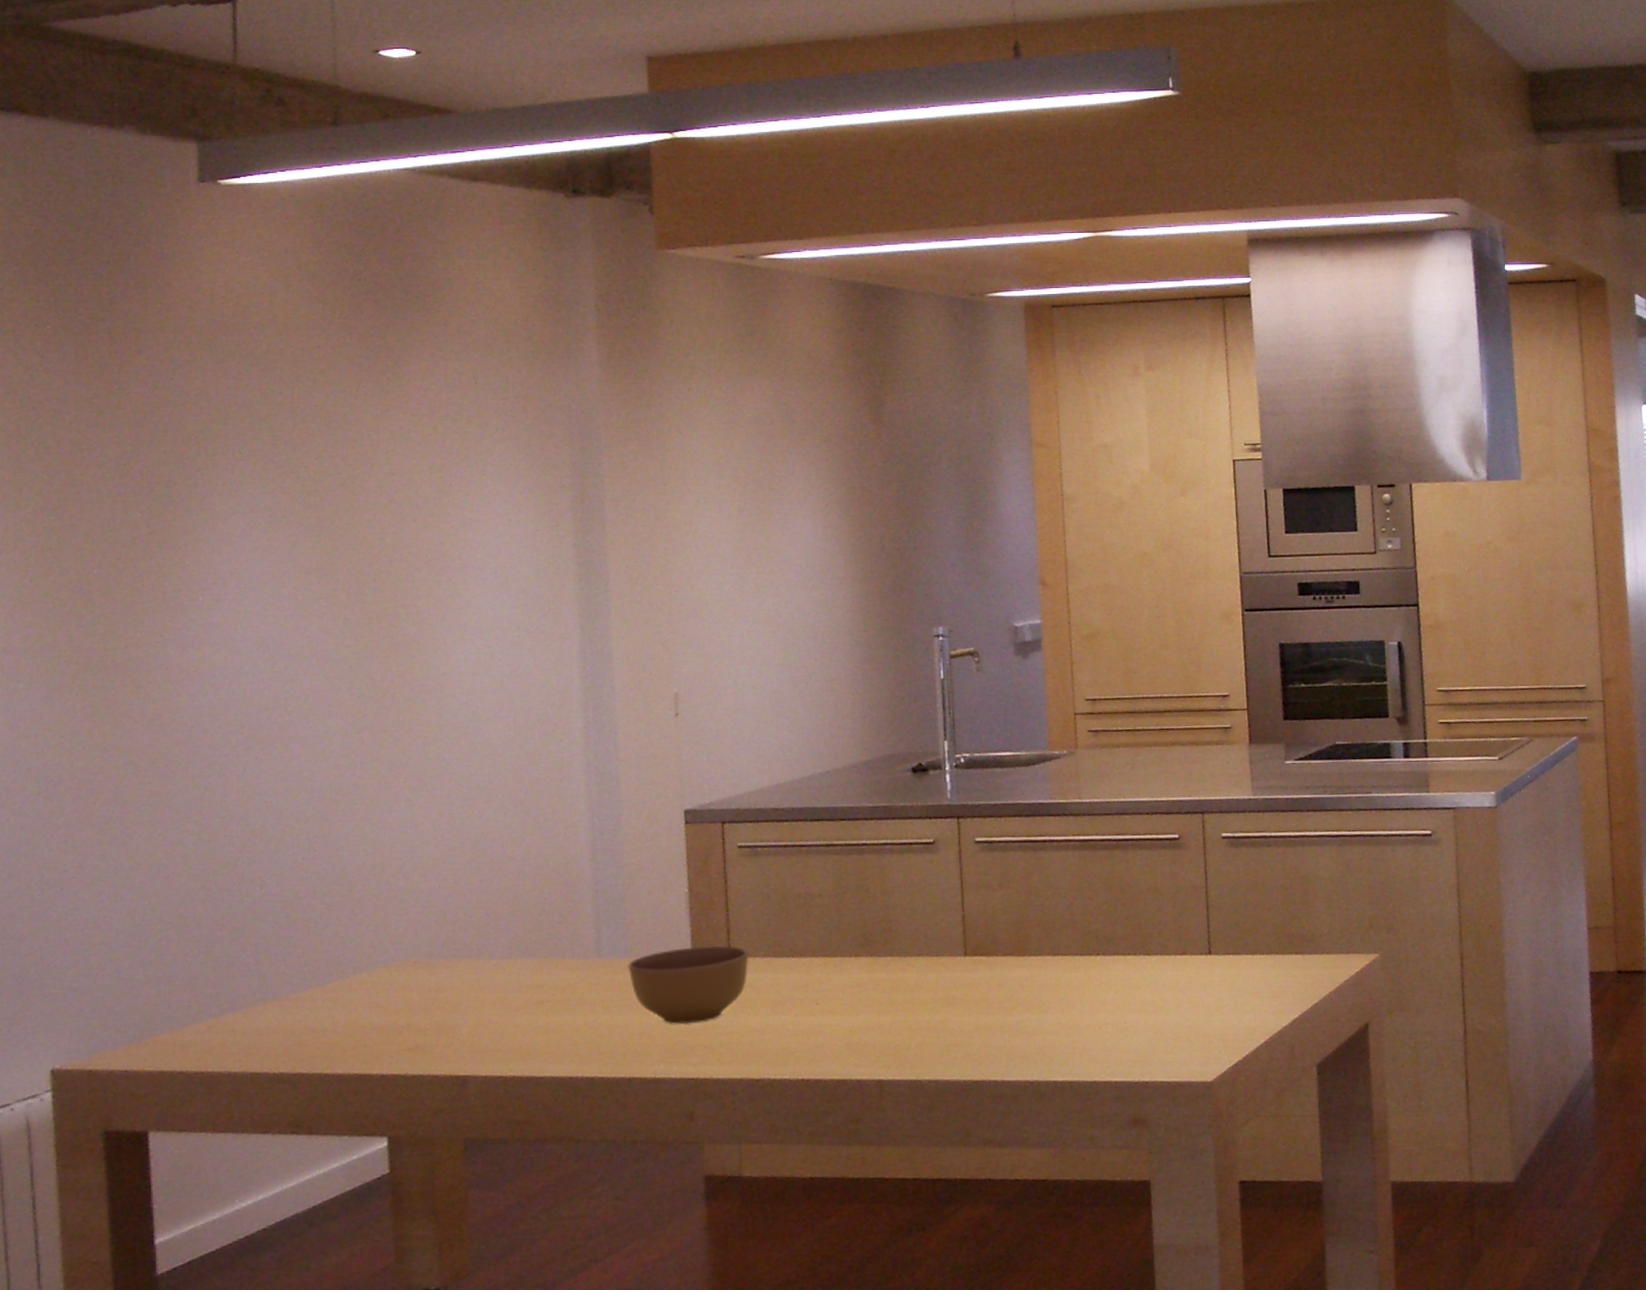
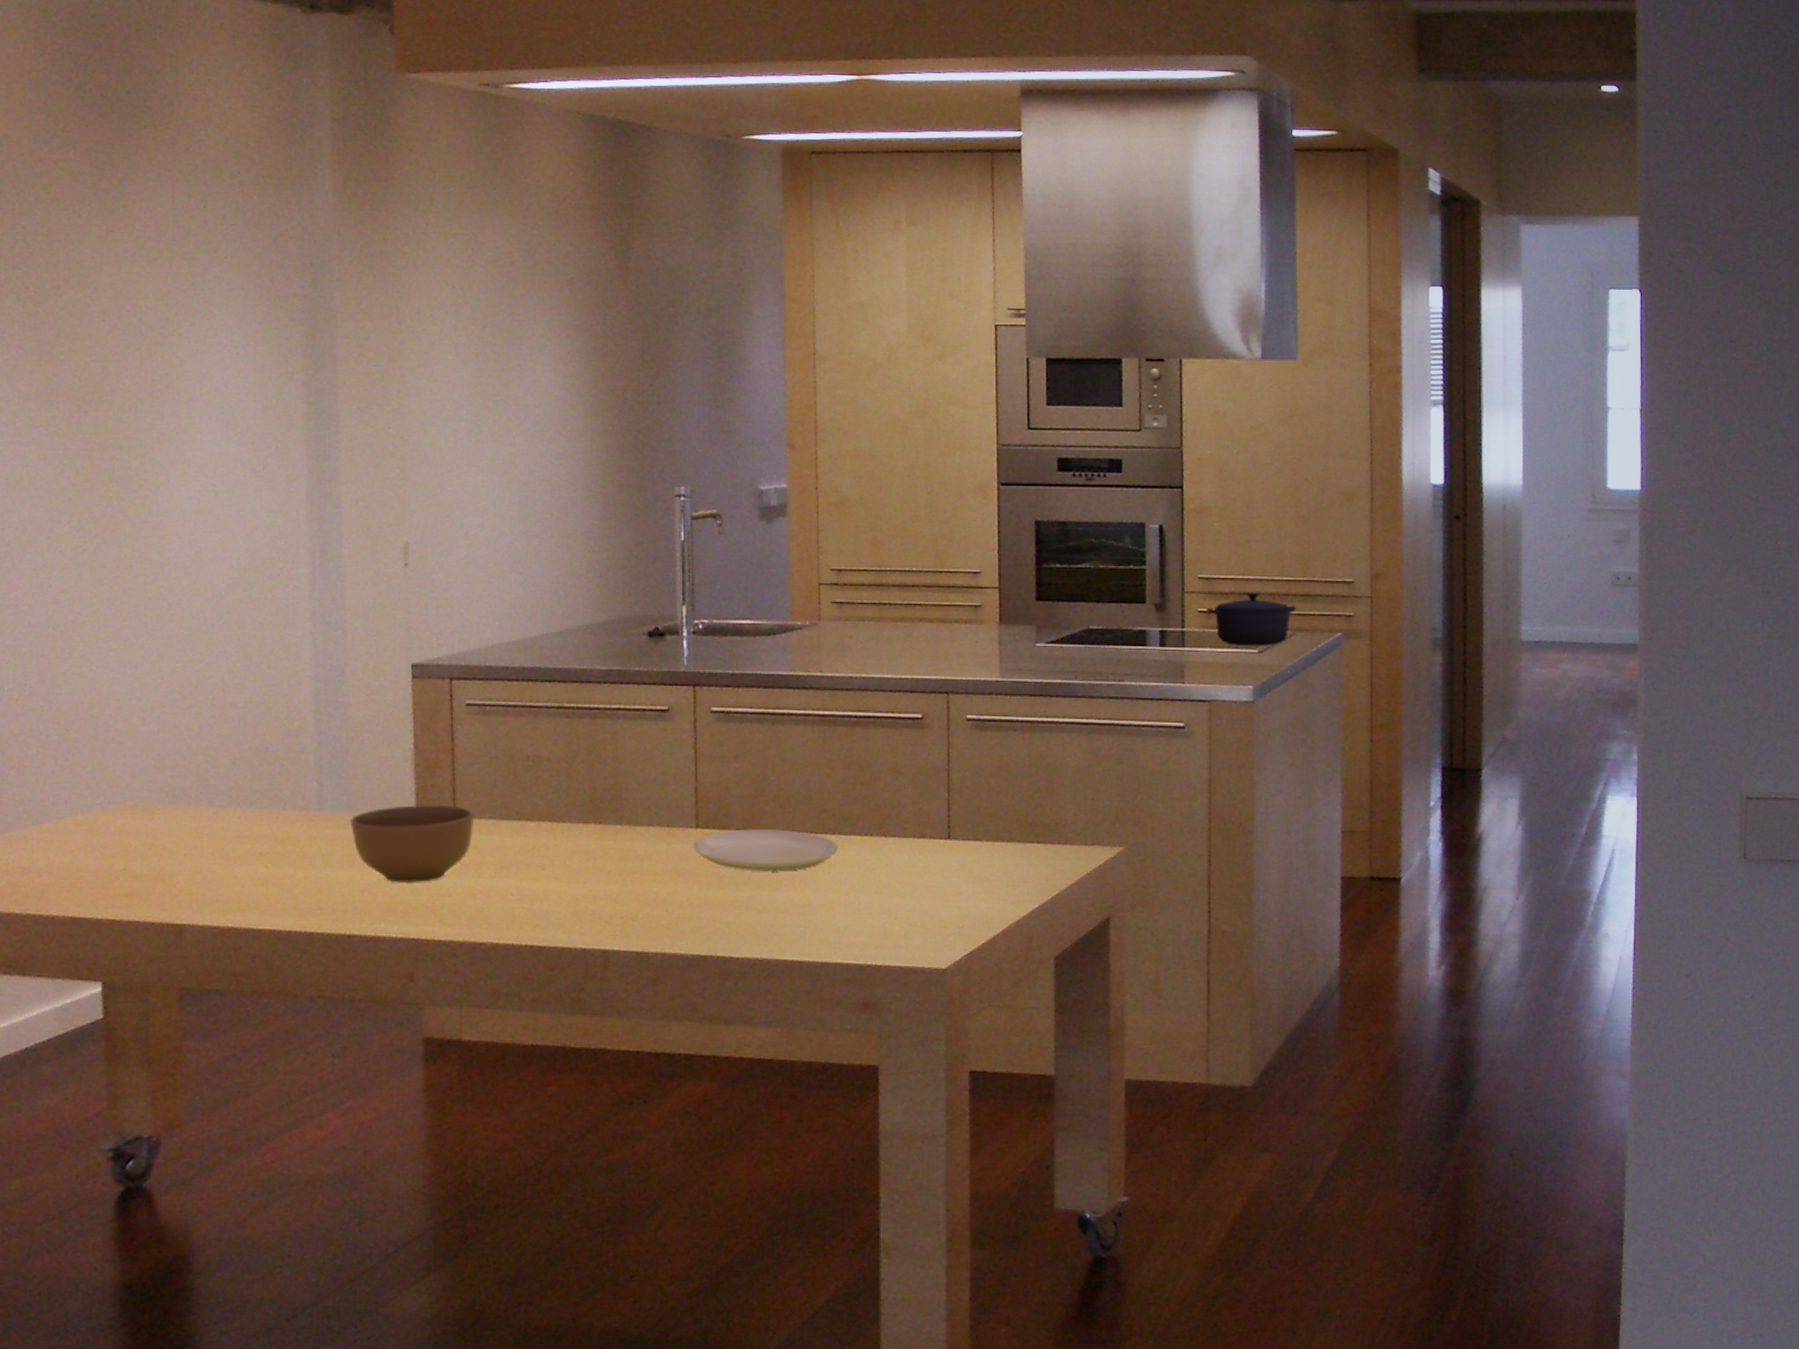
plate: none [961,953,1103,995] -> present [692,828,838,871]
cooking pot: none [1447,700,1533,754] -> present [1206,591,1297,647]

